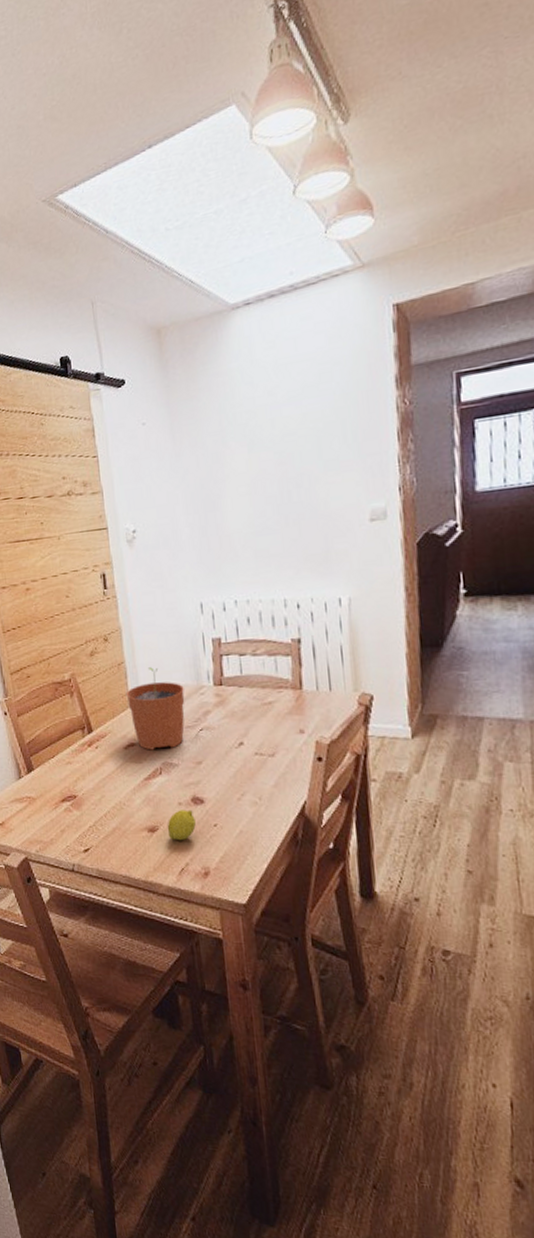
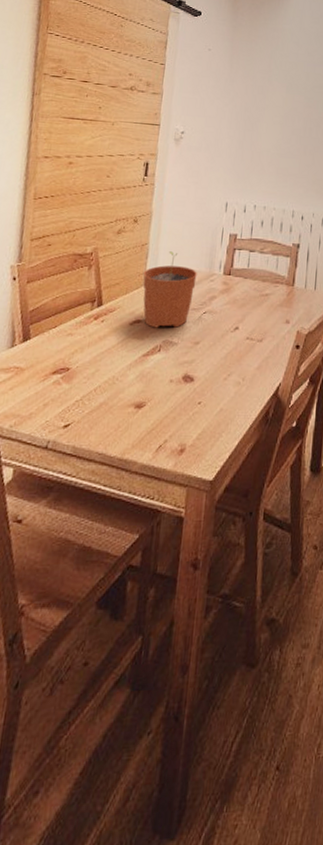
fruit: present [167,810,196,841] -> none [153,387,182,418]

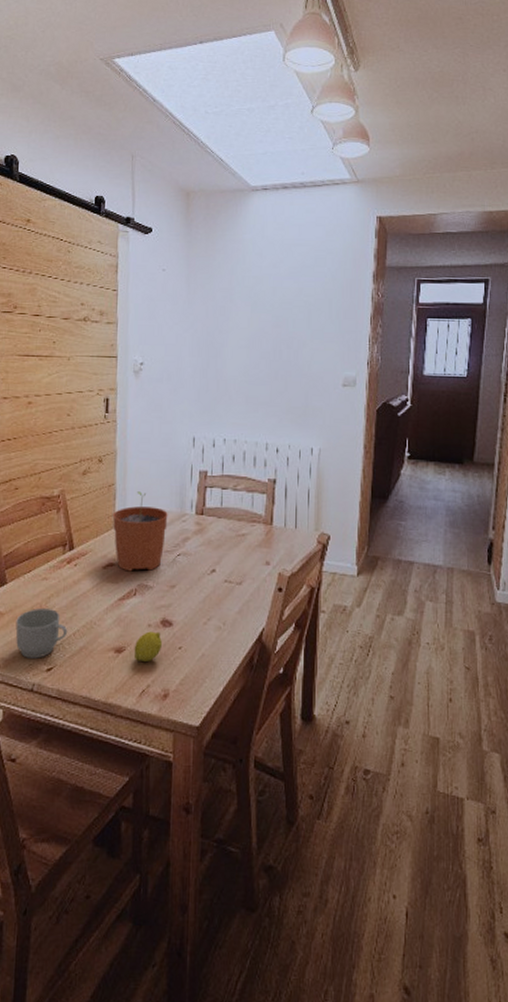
mug: none [34,364,89,415] -> present [15,608,68,659]
fruit: none [153,387,182,418] -> present [133,631,162,663]

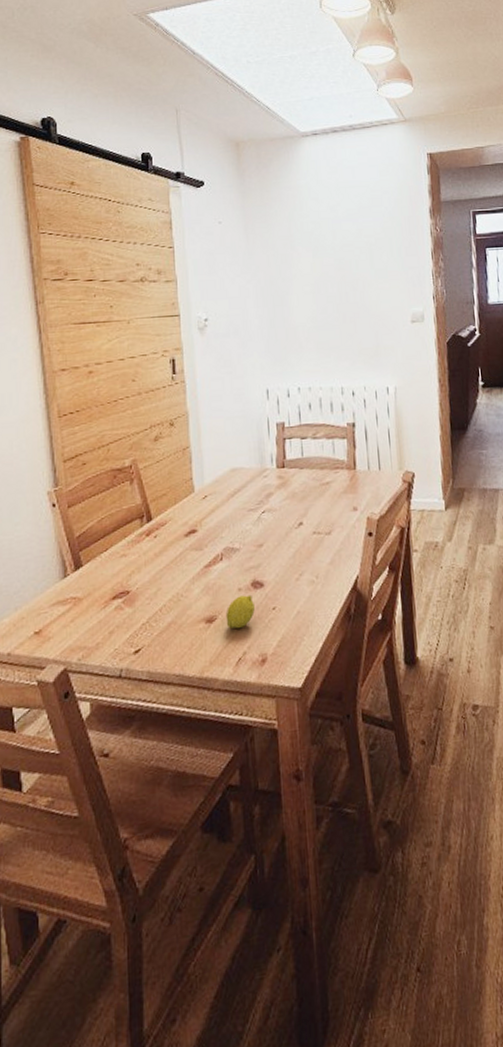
mug: present [15,608,68,659] -> none [96,586,154,643]
plant pot: present [112,491,168,572] -> none [189,451,249,536]

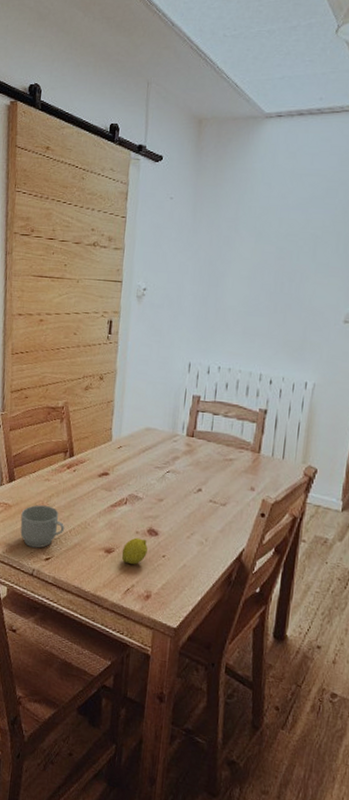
mug: none [96,586,154,643] -> present [20,505,65,548]

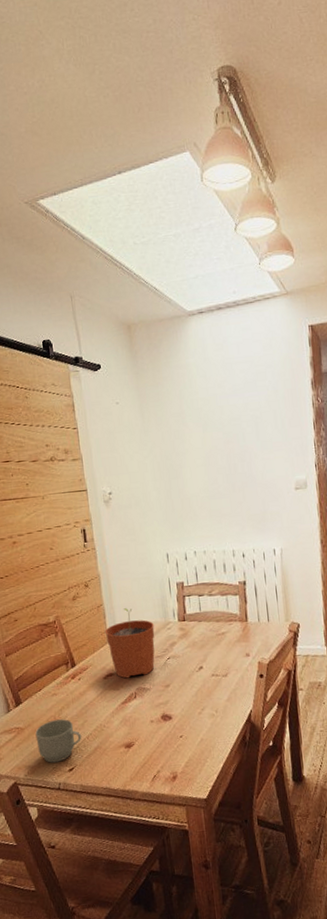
plant pot: none [109,410,160,484] -> present [104,608,155,679]
fruit: present [121,537,148,565] -> none [141,725,165,753]

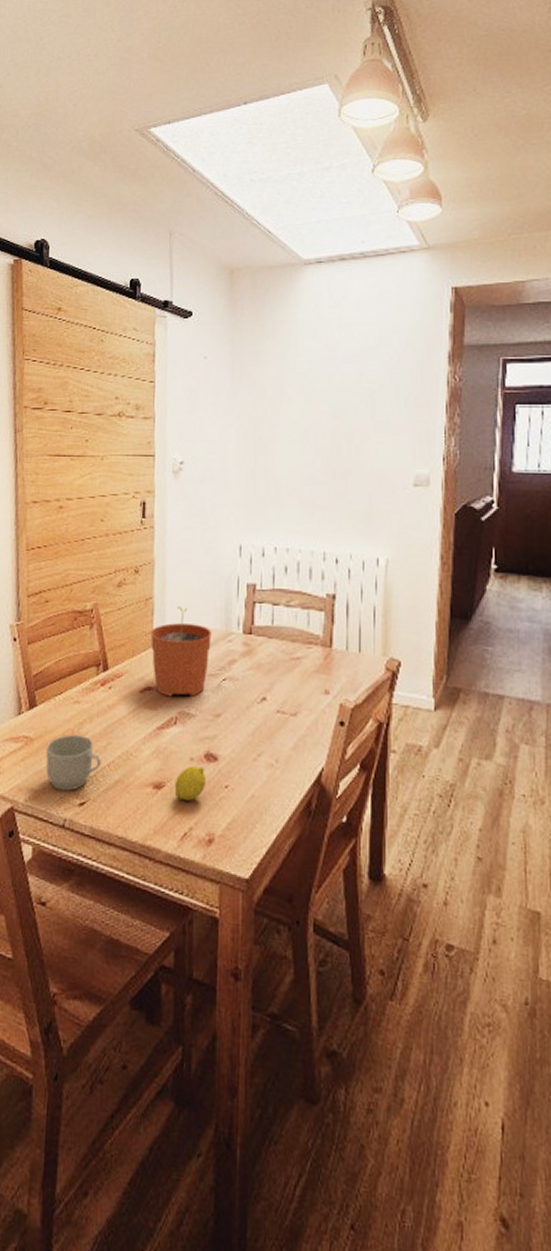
fruit: none [141,725,165,753] -> present [174,766,206,802]

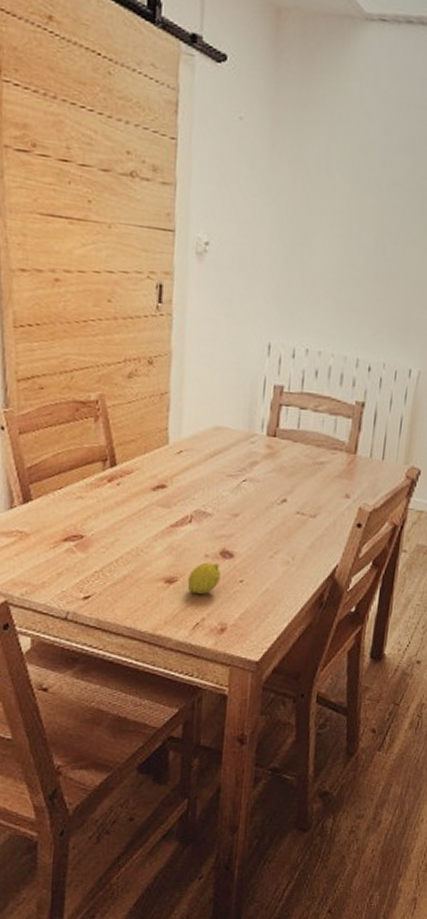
mug: present [46,735,102,791] -> none [44,530,109,585]
plant pot: present [150,606,212,697] -> none [164,404,233,496]

